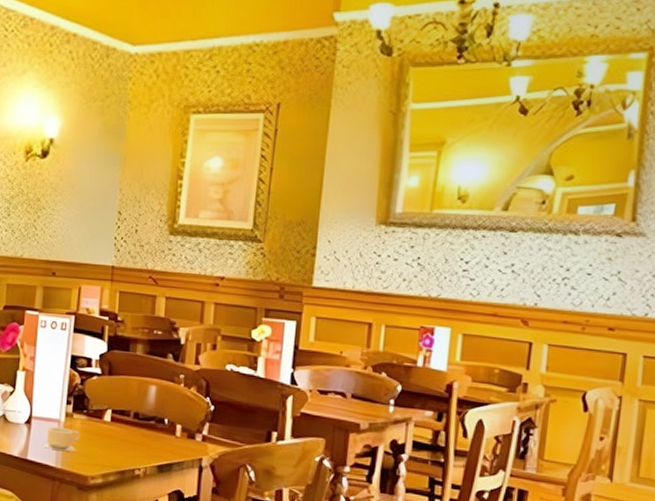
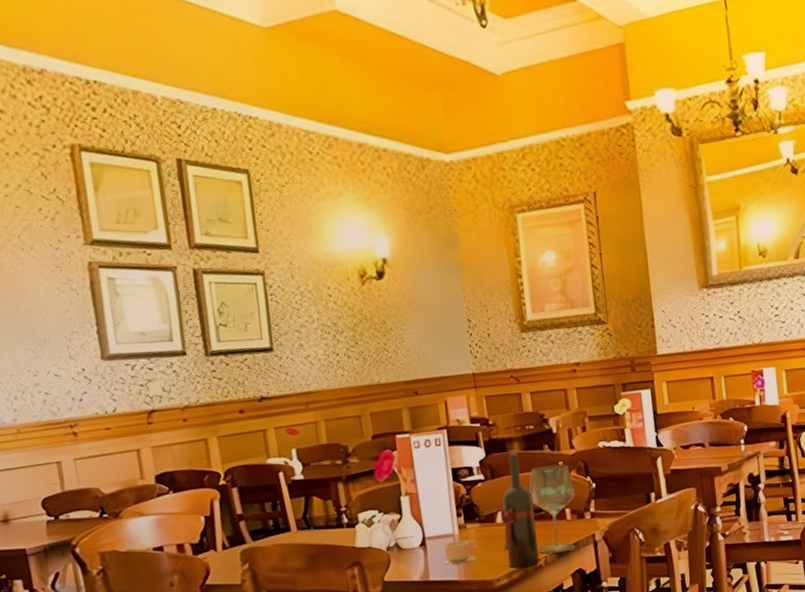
wine bottle: none [105,351,146,474] -> present [500,449,540,569]
wine glass: none [139,374,192,469] -> present [528,464,576,554]

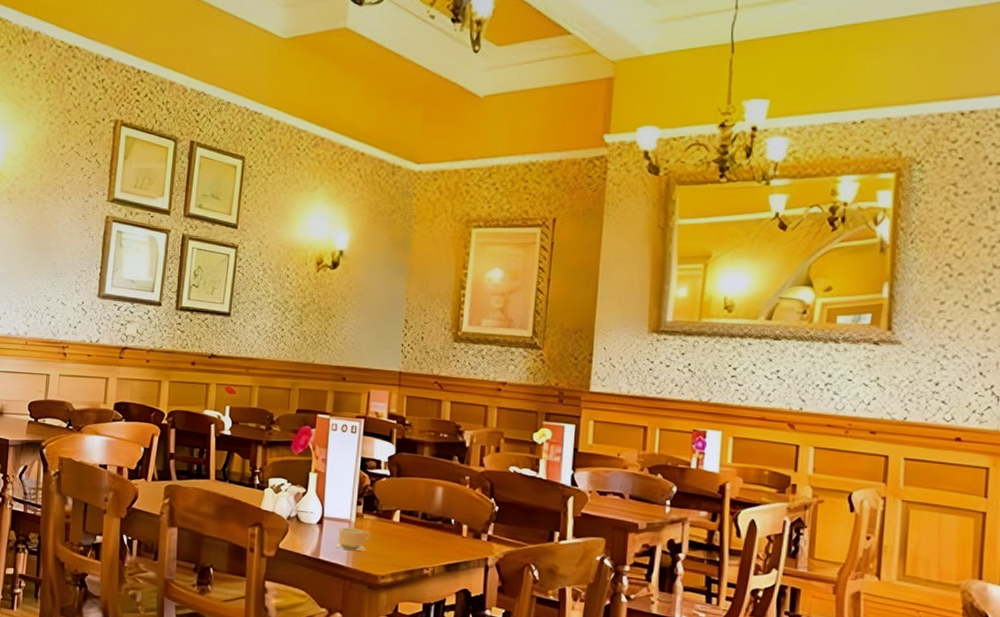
wine bottle: present [500,449,540,569] -> none [394,453,433,573]
wine glass: present [528,464,576,554] -> none [427,476,477,568]

